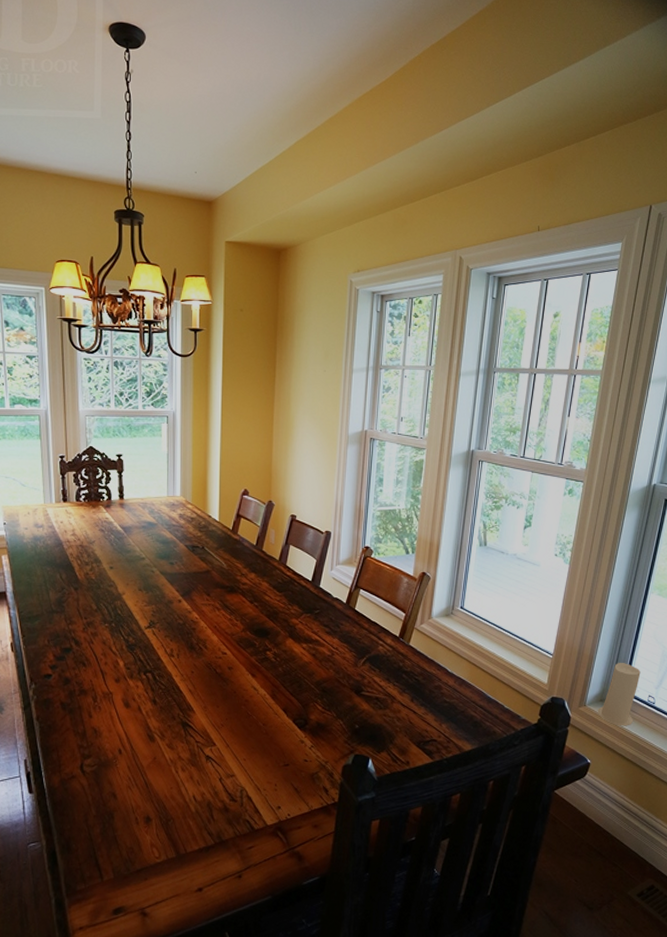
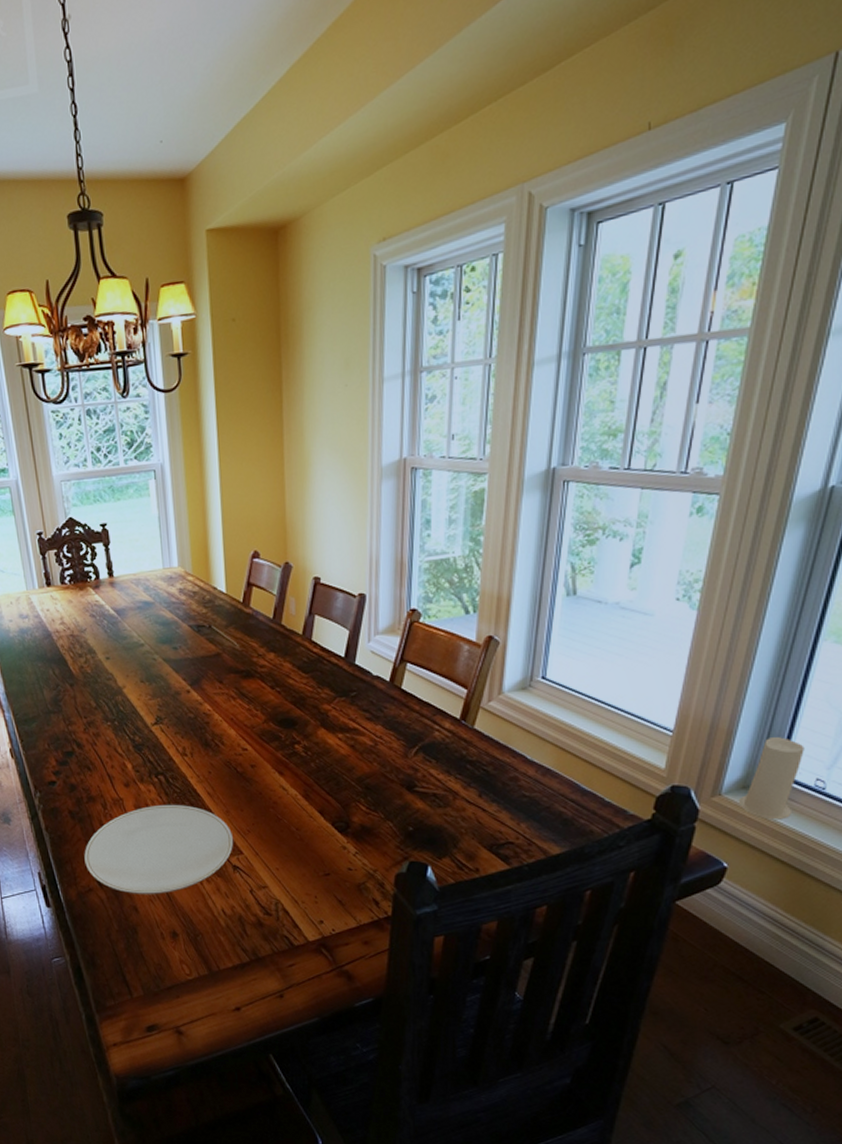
plate: none [71,699,209,782] -> present [84,804,234,895]

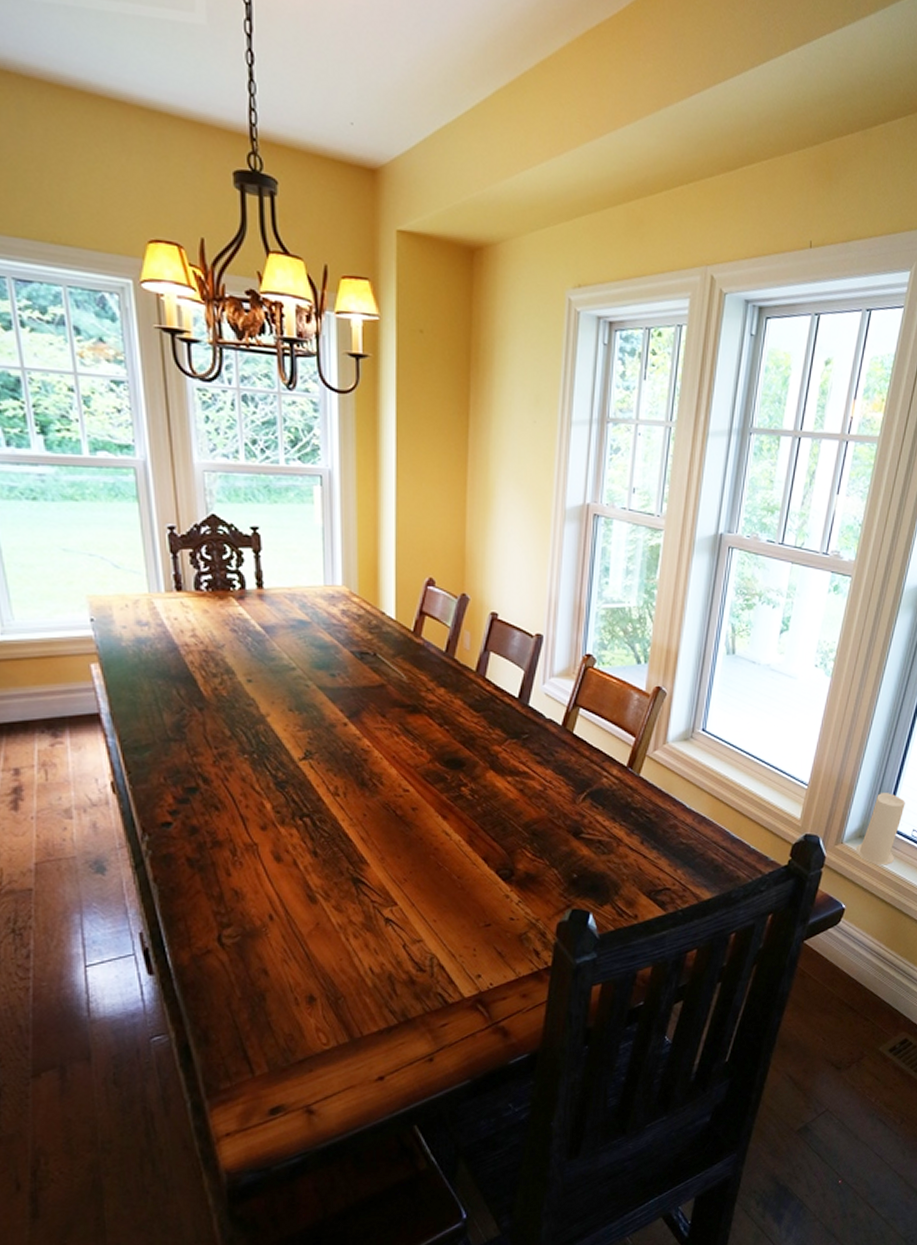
plate: present [84,804,234,895] -> none [203,850,388,956]

